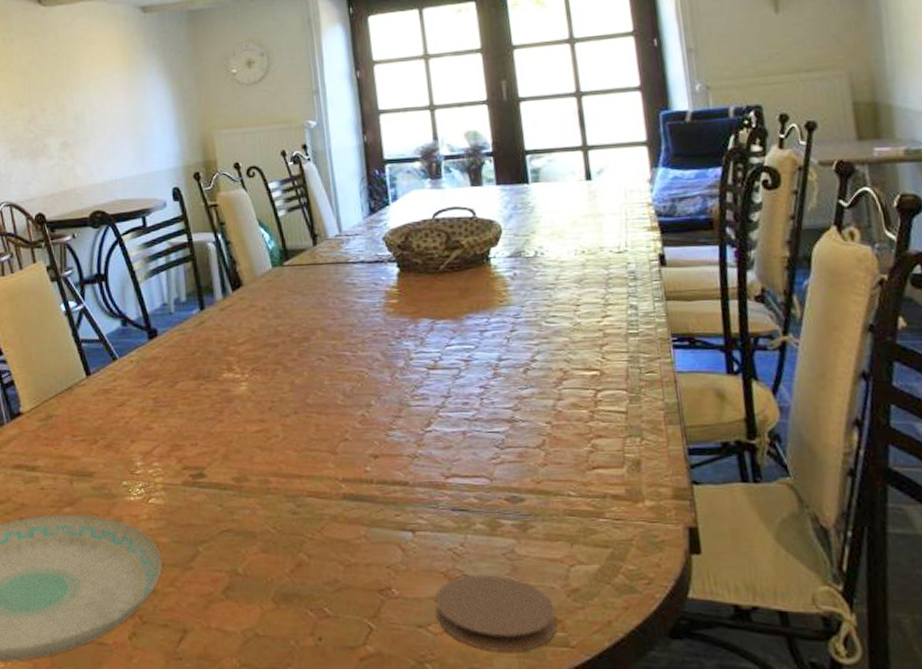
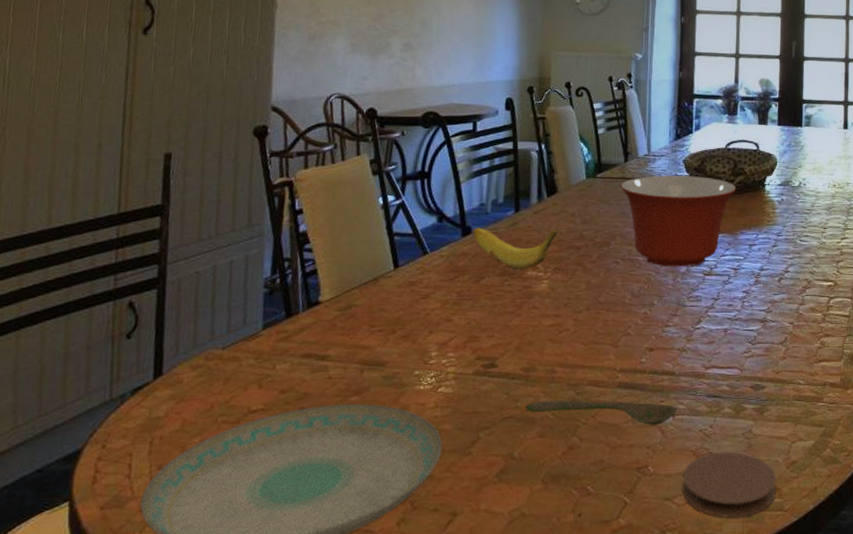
banana: none [159,325,250,372] -> present [472,227,558,270]
spoon: none [243,513,418,542] -> present [525,400,677,425]
mixing bowl: none [312,254,454,362] -> present [620,175,737,267]

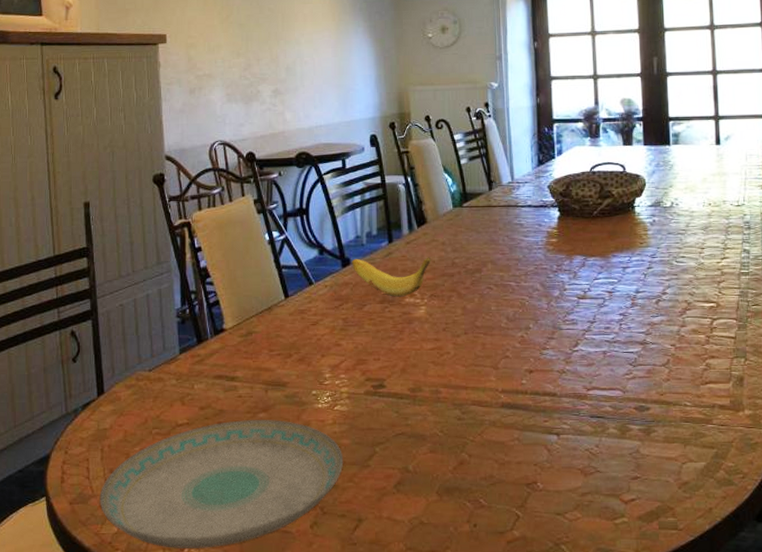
spoon: present [525,400,677,425] -> none [415,419,562,444]
mixing bowl: present [620,175,737,267] -> none [487,201,605,291]
coaster: present [682,451,777,519] -> none [572,471,669,535]

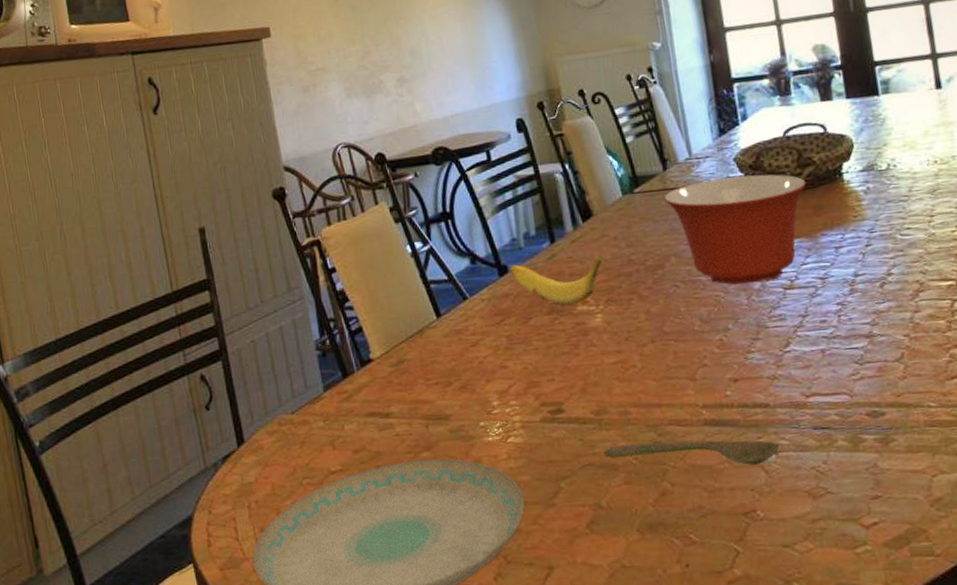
spoon: none [415,419,562,444] -> present [604,440,780,465]
mixing bowl: none [487,201,605,291] -> present [663,174,807,285]

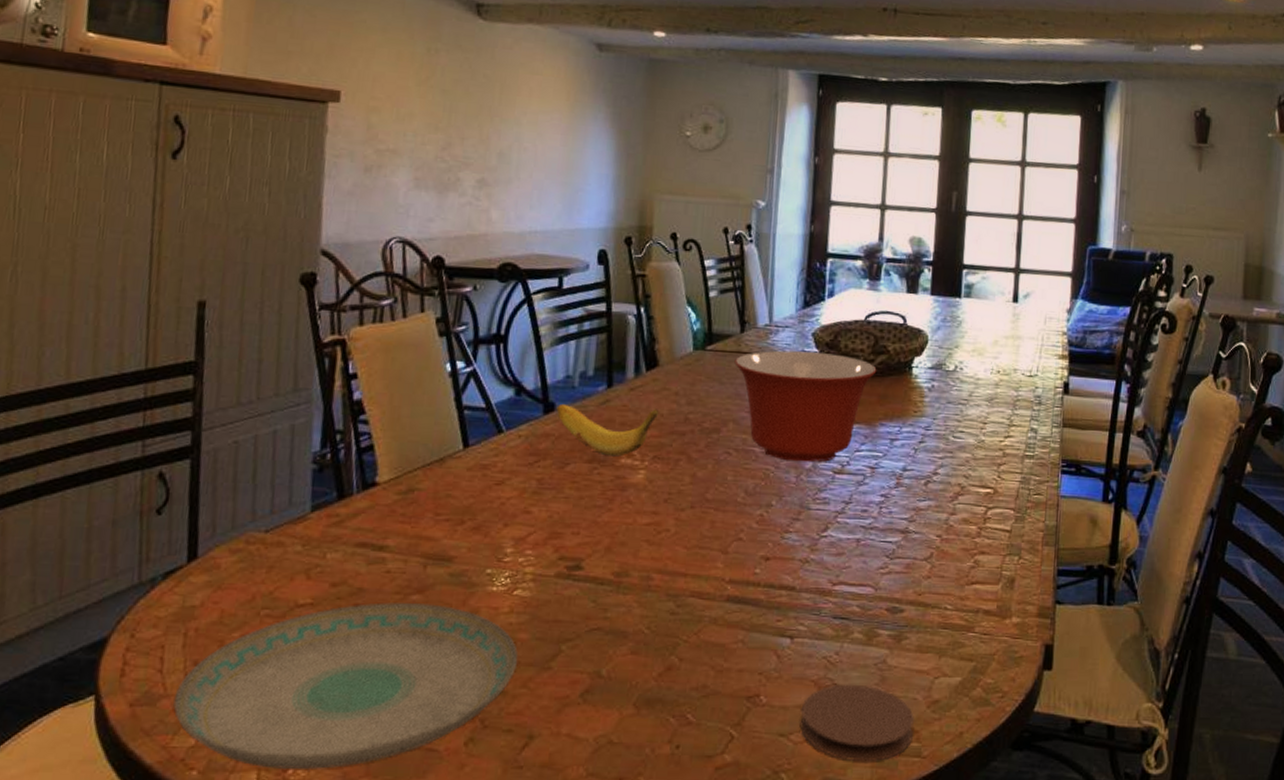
spoon: present [604,440,780,465] -> none [616,612,797,648]
coaster: none [799,490,922,566] -> present [800,684,915,762]

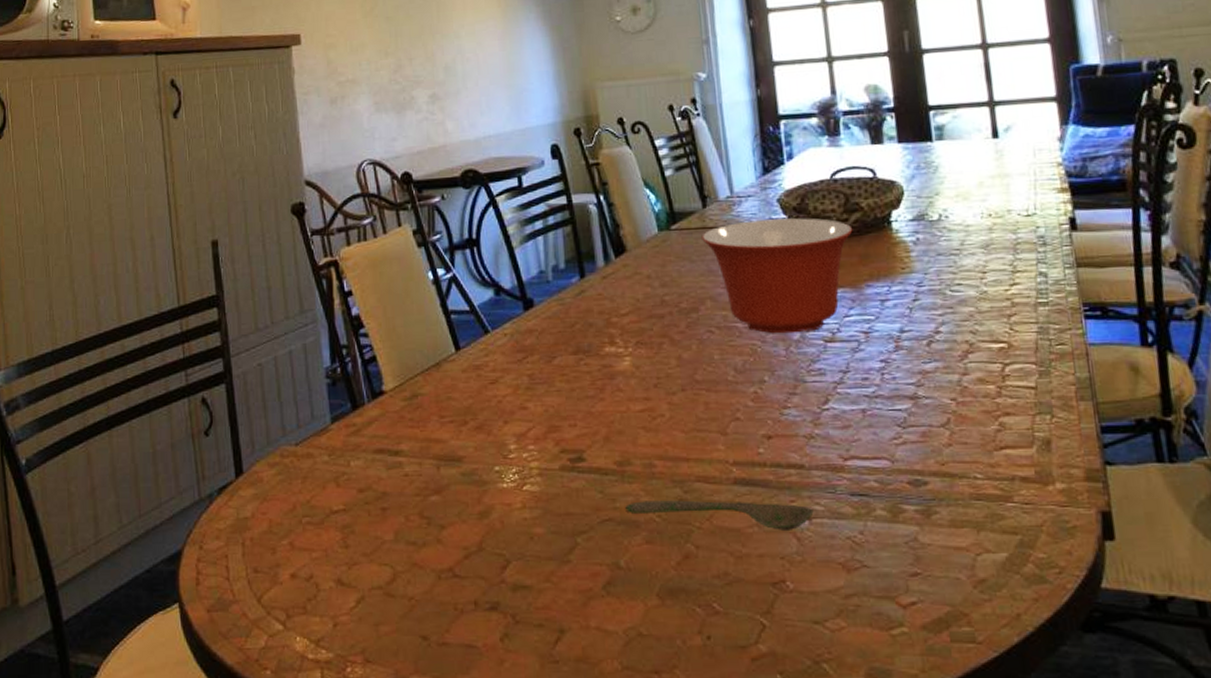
plate: present [173,602,519,771] -> none [242,504,538,669]
banana: present [556,403,658,457] -> none [535,294,634,346]
spoon: none [616,612,797,648] -> present [625,500,814,530]
coaster: present [800,684,915,762] -> none [832,565,963,650]

